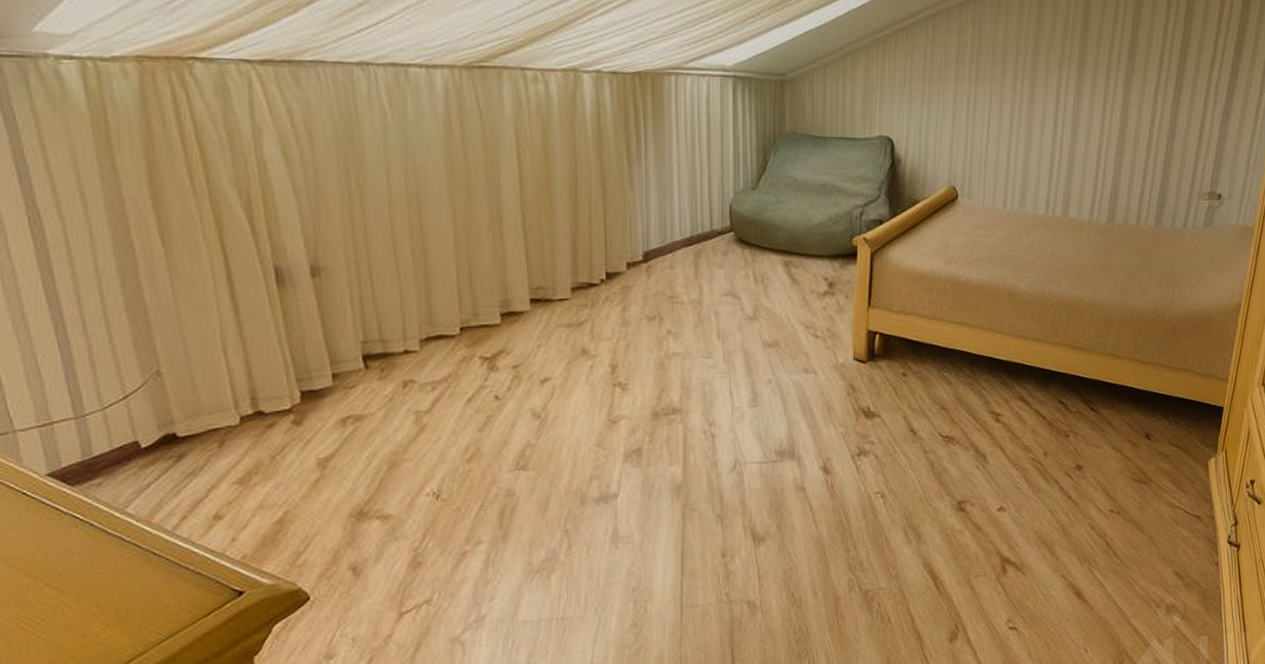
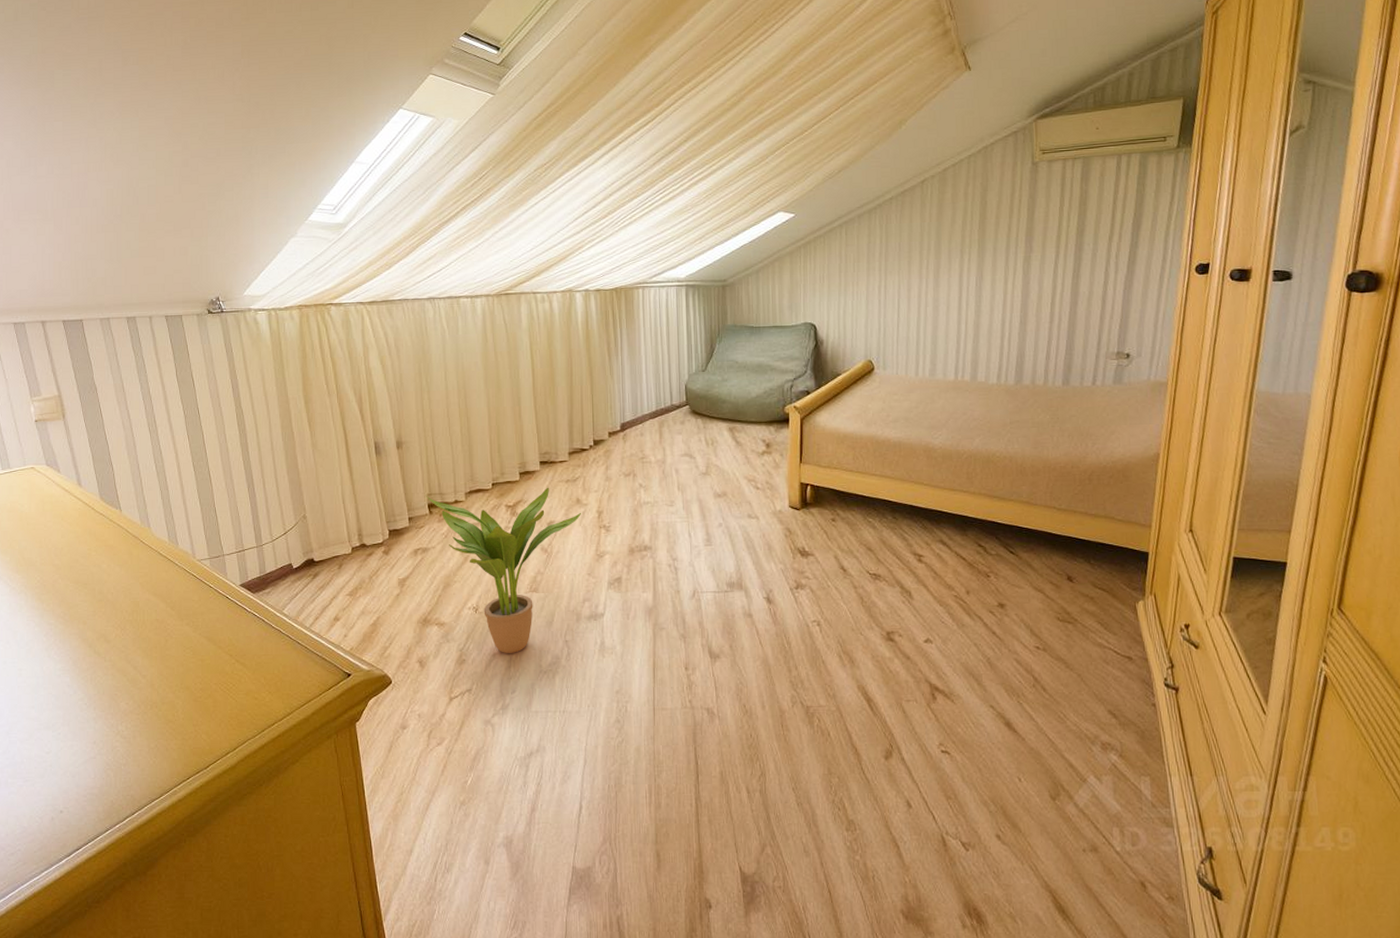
potted plant: none [358,333,588,552] -> present [425,487,581,654]

